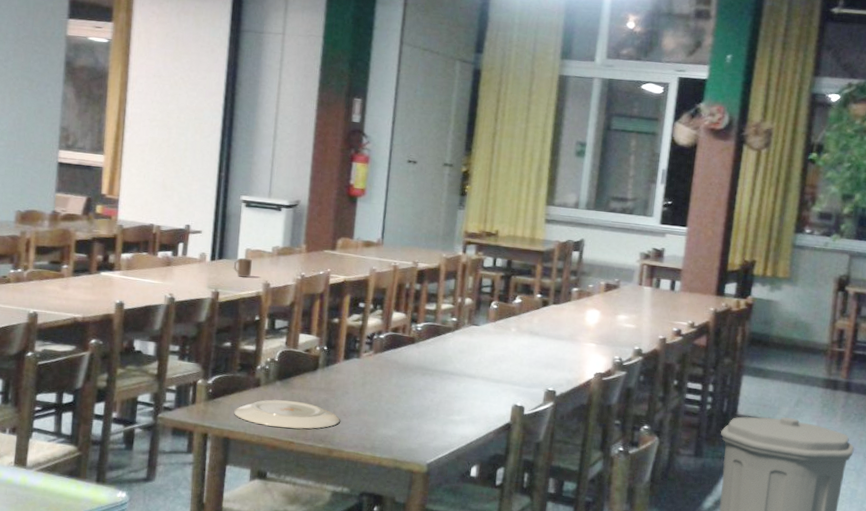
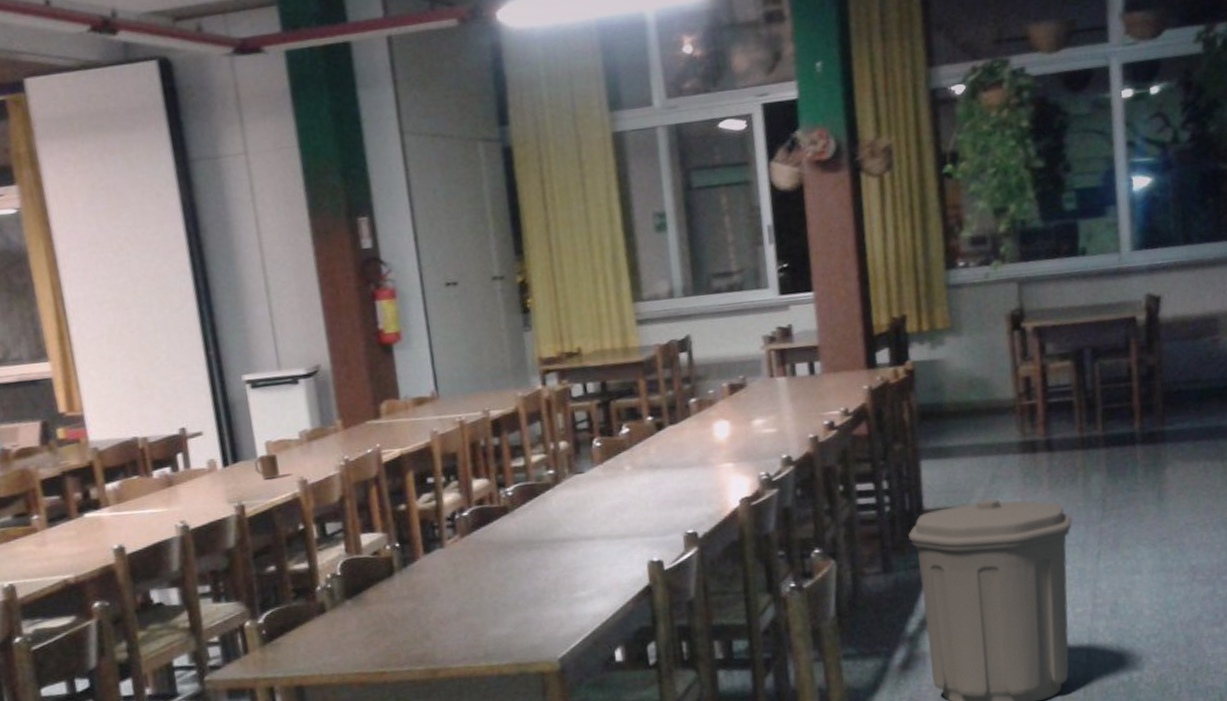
plate: present [234,399,340,430] -> none [300,618,438,661]

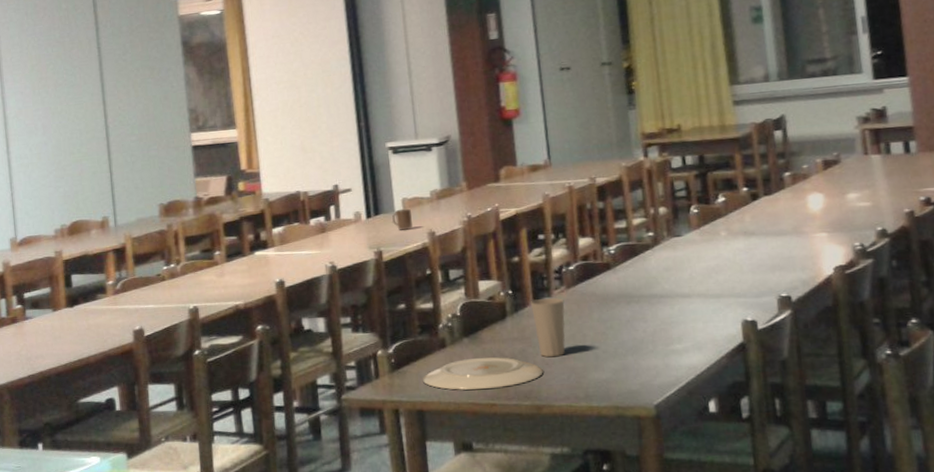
plate: none [300,618,438,661] -> present [423,356,543,391]
cup: none [421,548,461,616] -> present [531,297,565,358]

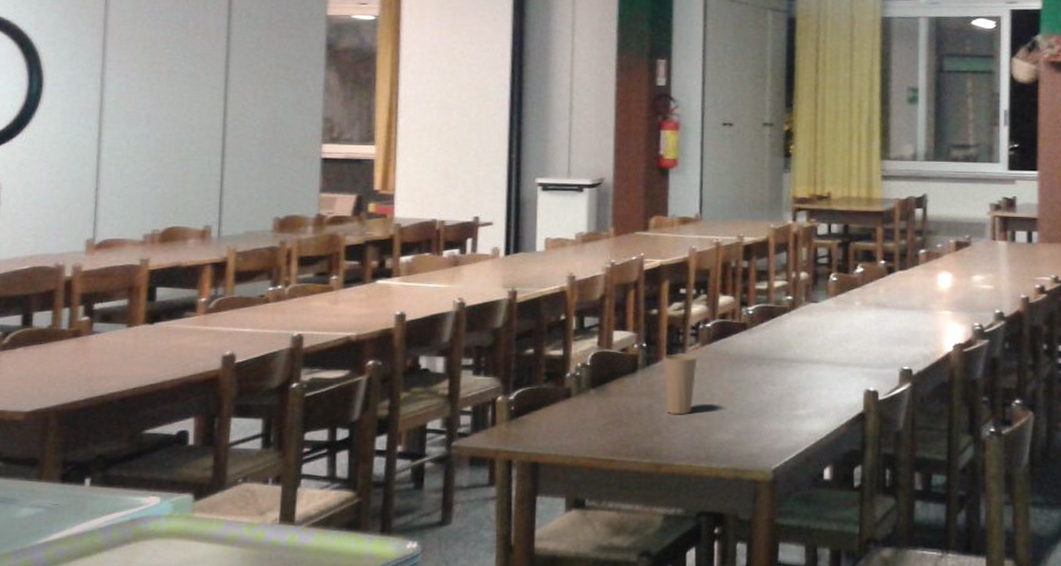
cup: present [392,208,413,230] -> none [531,249,554,271]
plate: present [423,356,543,391] -> none [542,410,667,445]

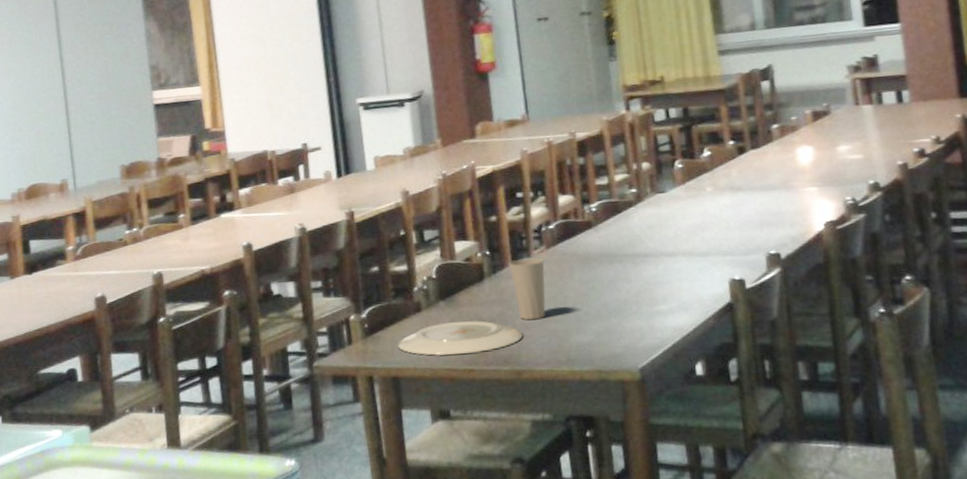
plate: none [542,410,667,445] -> present [398,320,523,356]

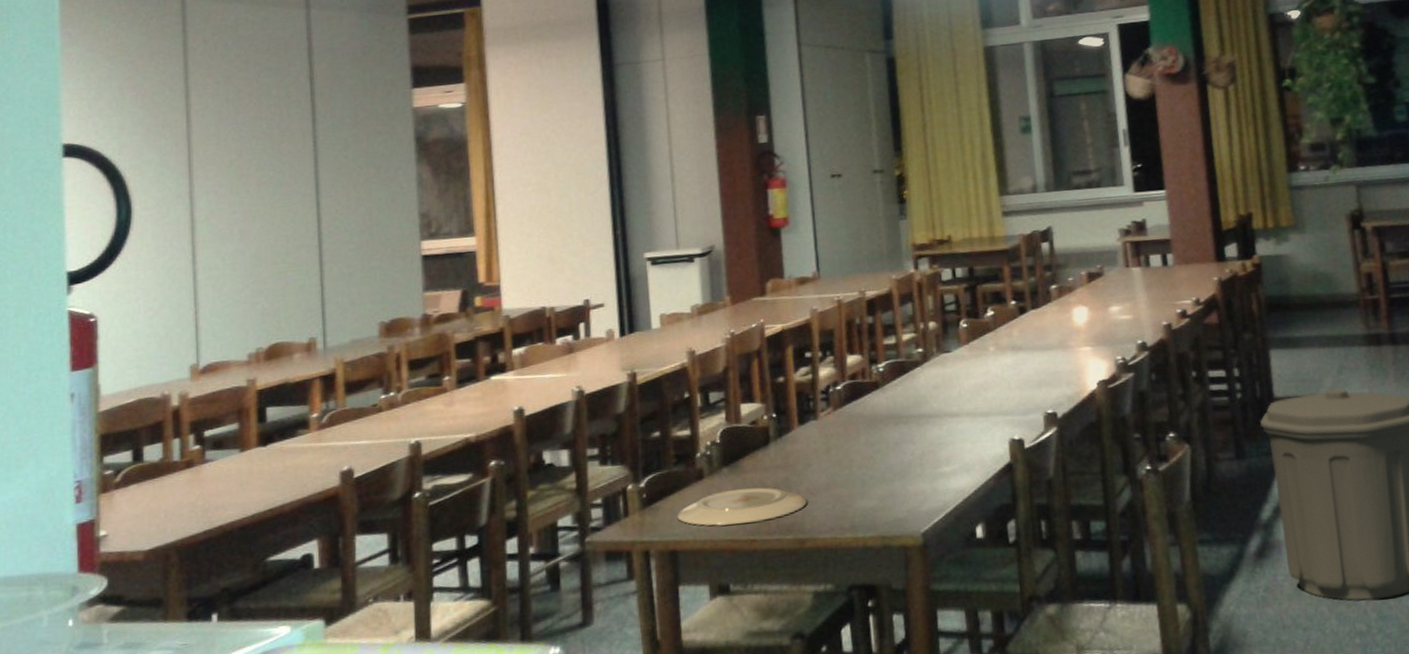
cup: present [509,258,546,321] -> none [796,420,831,486]

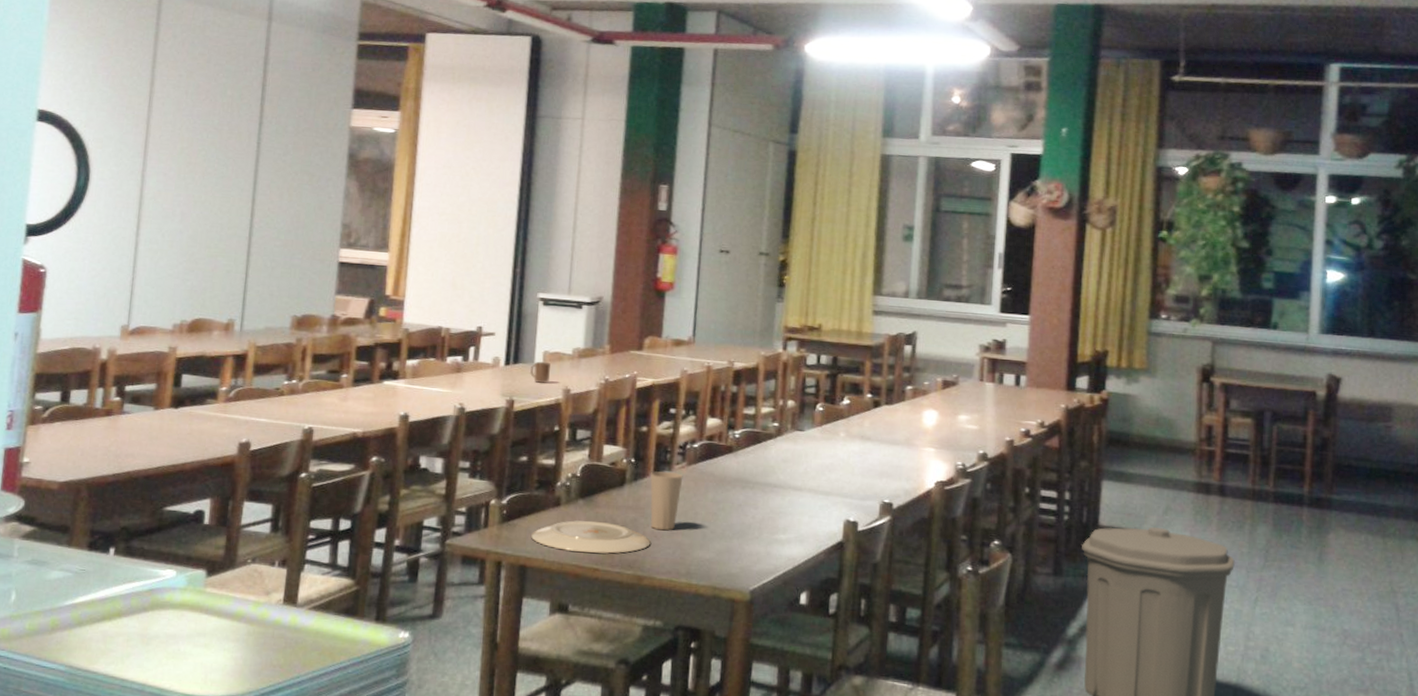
cup: none [648,325,672,350] -> present [529,361,551,383]
cup: none [796,420,831,486] -> present [650,471,683,531]

